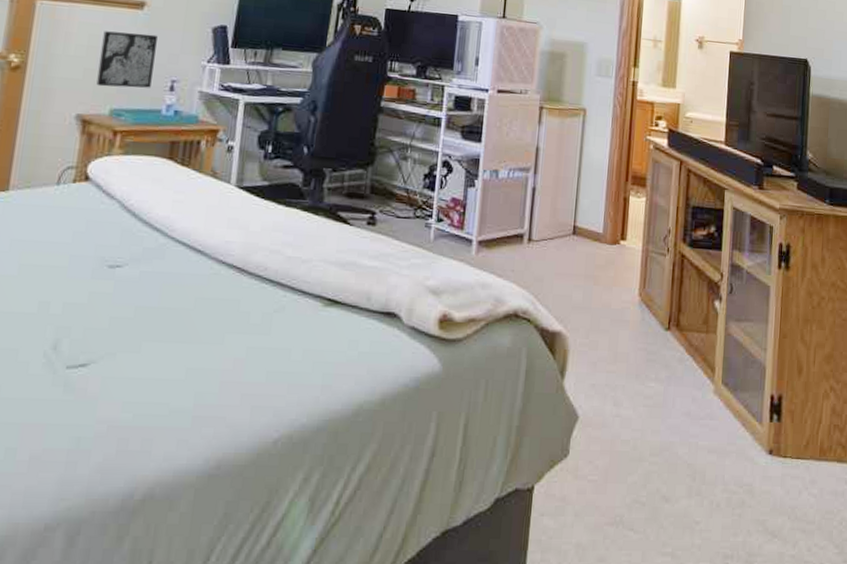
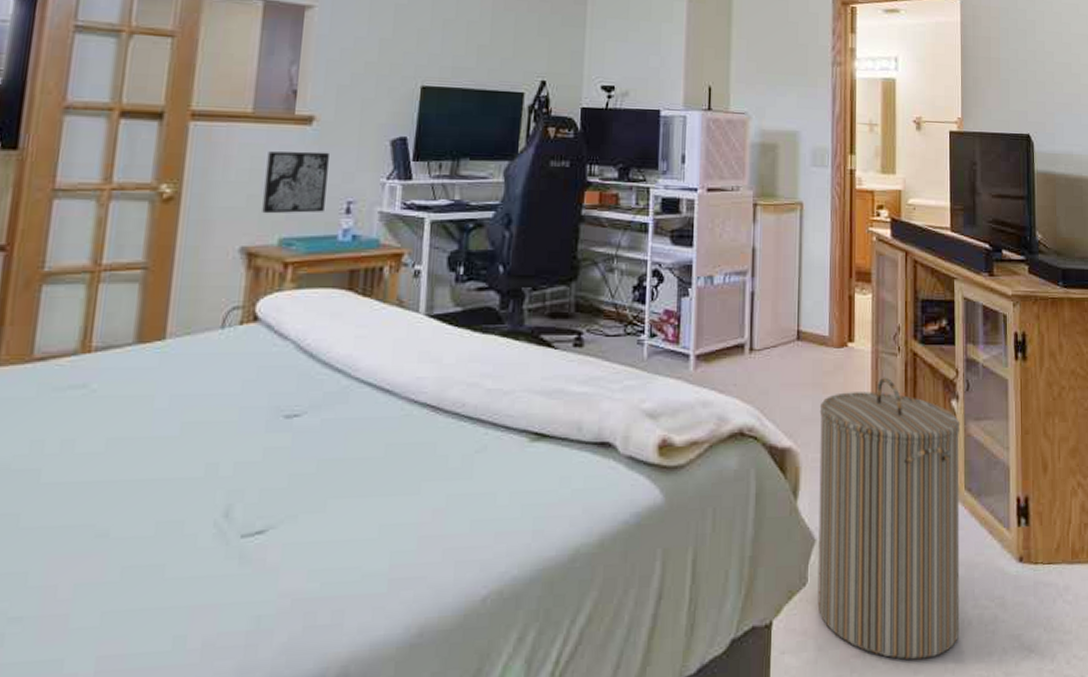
laundry hamper: none [576,274,722,533] -> present [817,377,961,660]

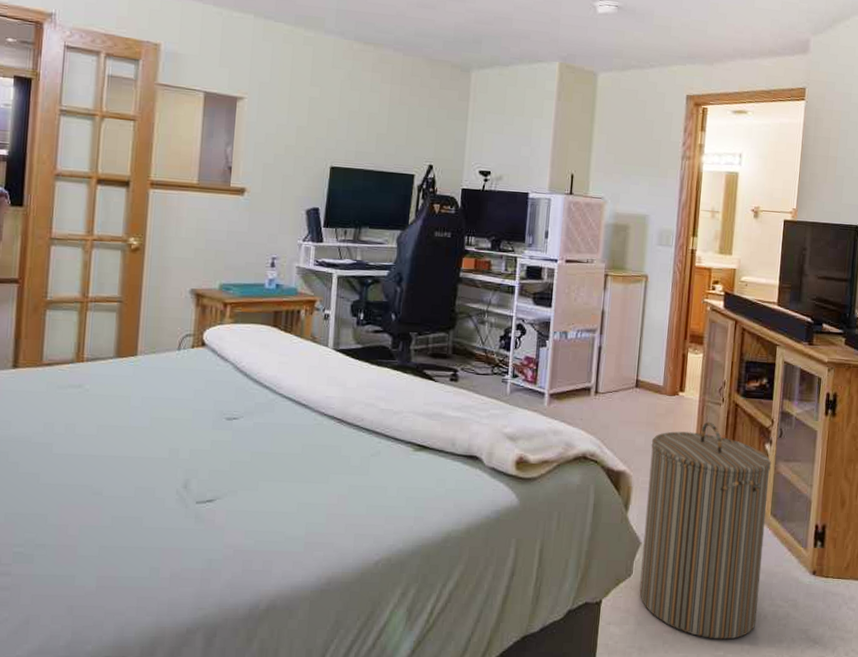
wall art: present [262,151,329,214] -> none [206,215,258,265]

